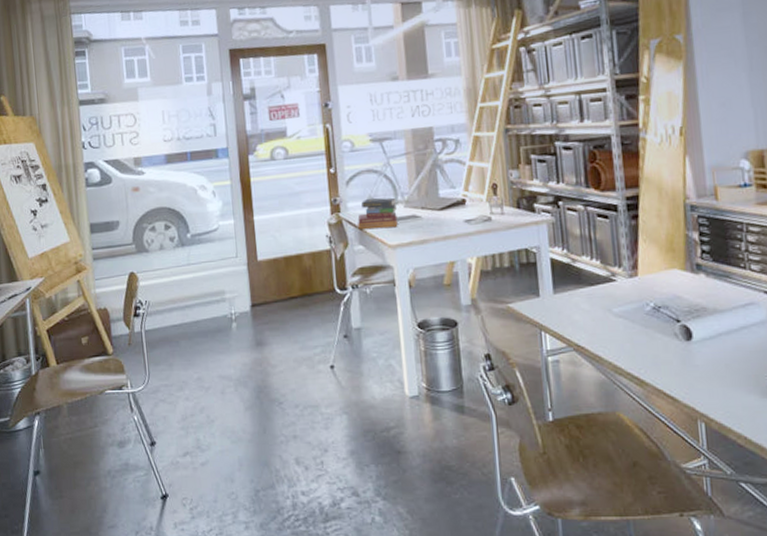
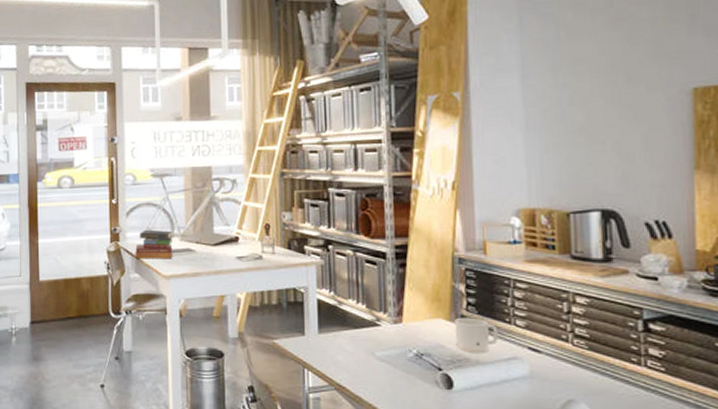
mug: none [690,265,735,303] -> present [454,317,499,354]

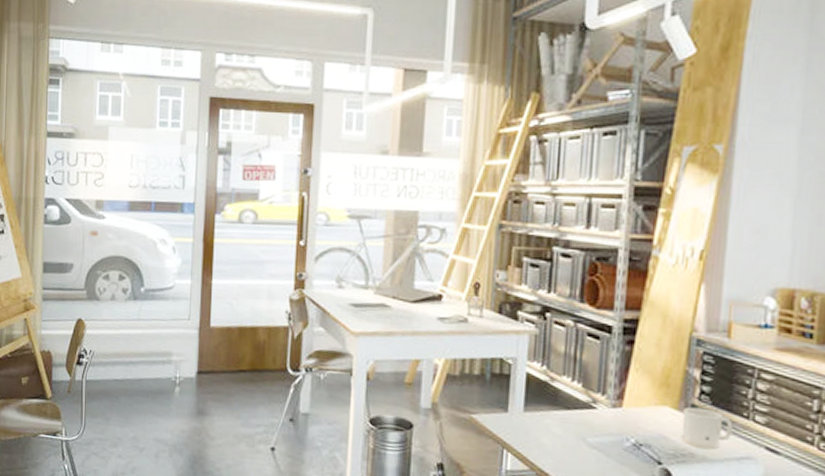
books: present [135,230,173,259] -> none [321,279,366,314]

